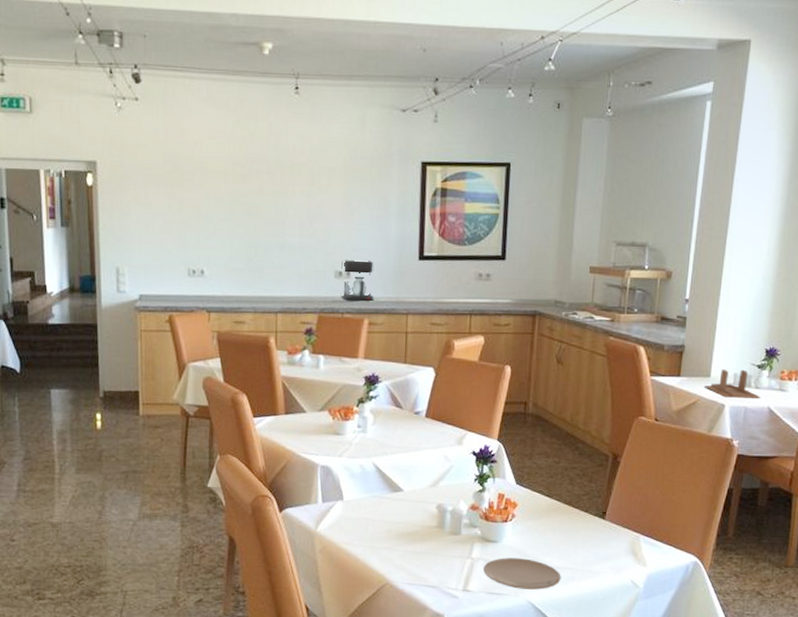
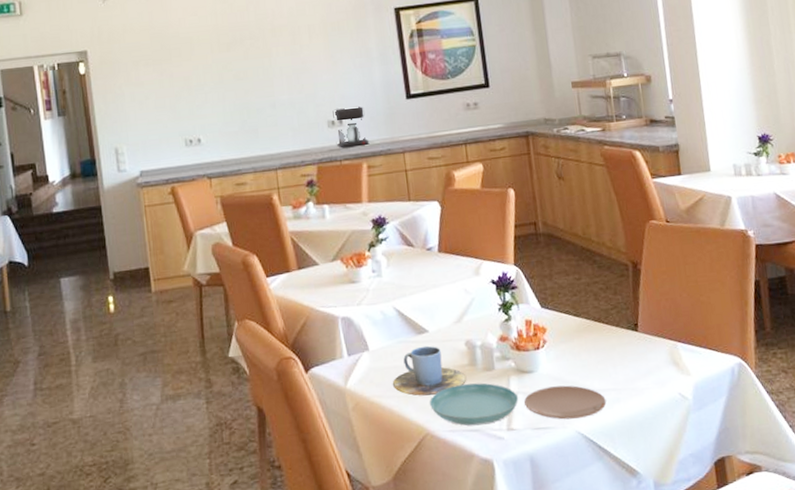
cup: none [362,503,432,549] -> present [393,345,466,396]
saucer: none [394,544,479,583] -> present [429,383,519,426]
napkin holder: present [705,369,760,399] -> none [707,159,764,189]

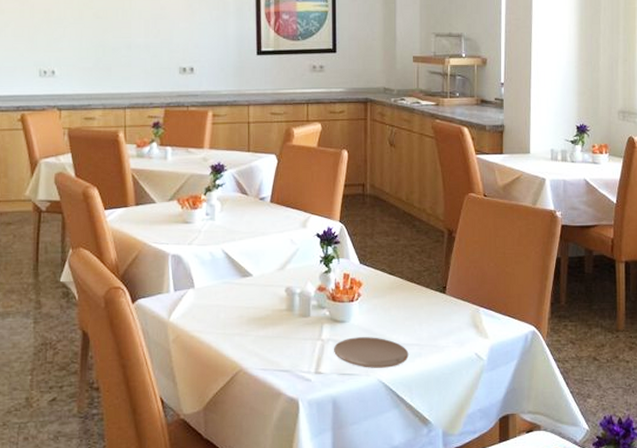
coffee maker: present [332,107,369,148] -> none [185,57,216,95]
cup: present [393,345,466,396] -> none [214,288,282,335]
saucer: present [429,383,519,426] -> none [246,327,329,367]

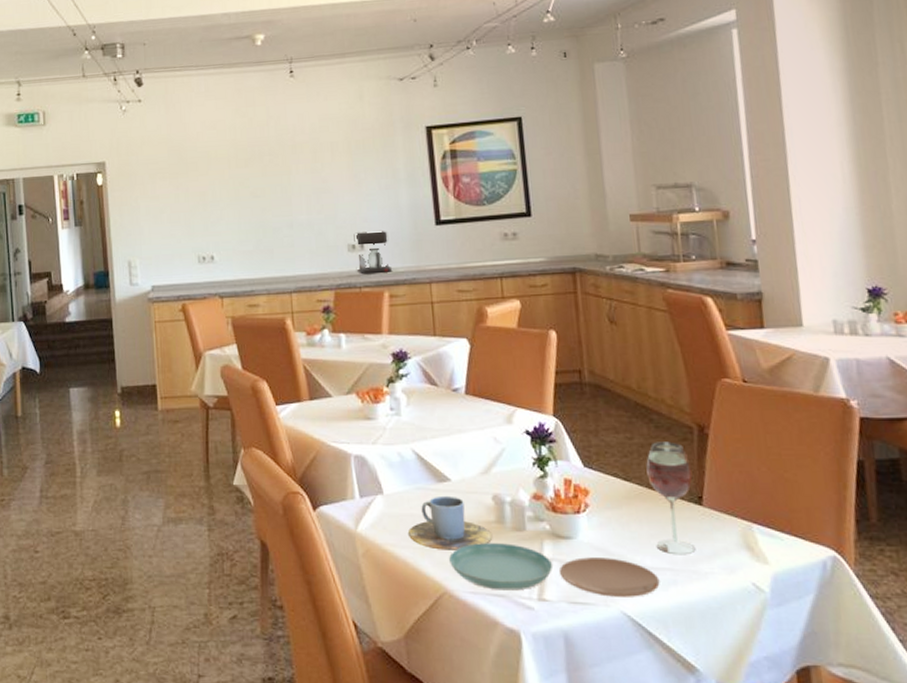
coffee maker: none [185,57,216,95] -> present [354,231,392,275]
cup: none [214,288,282,335] -> present [409,495,492,550]
saucer: none [246,327,329,367] -> present [449,543,553,591]
wineglass: none [407,243,441,333] -> present [646,441,696,555]

